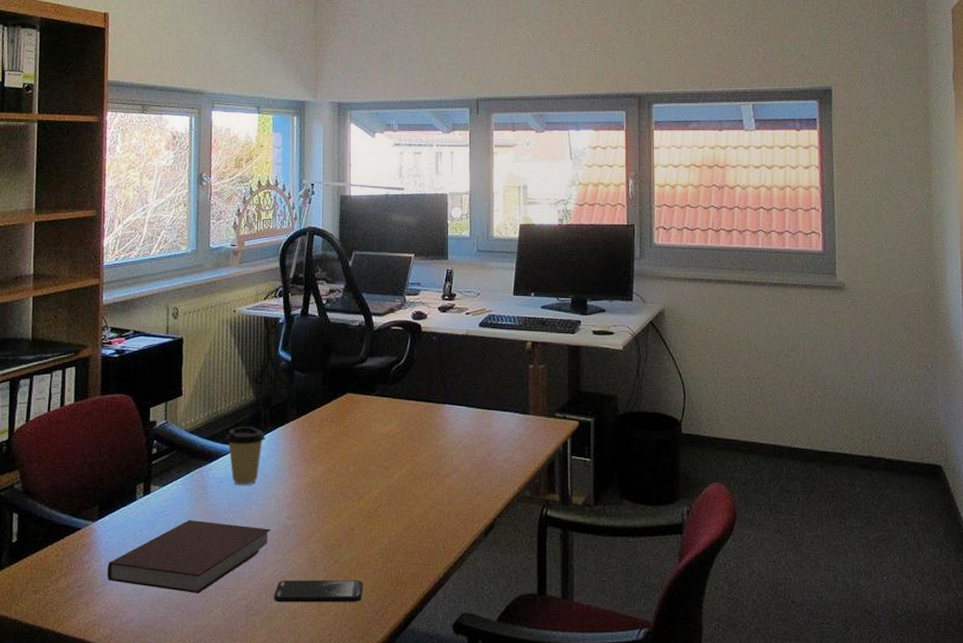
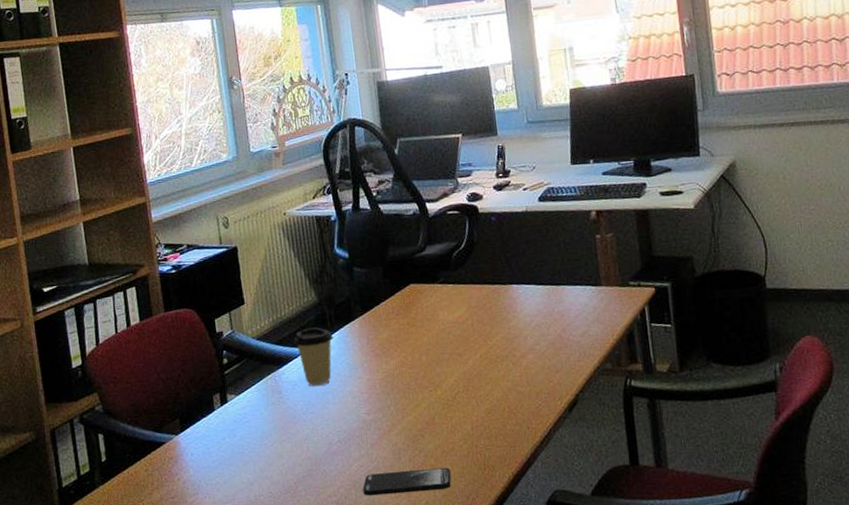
notebook: present [107,520,271,593] -> none [196,424,352,495]

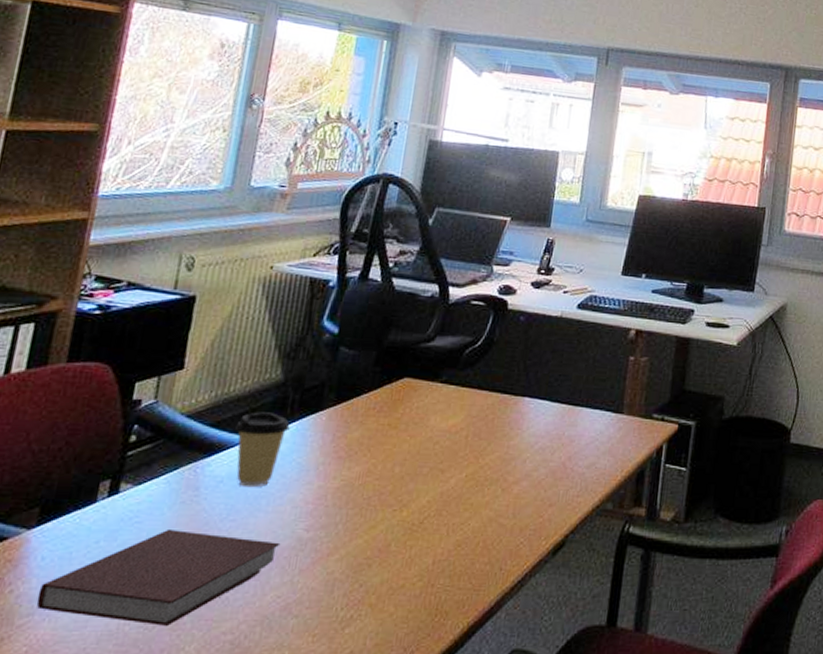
notebook: none [196,424,352,495] -> present [36,530,281,626]
smartphone: present [363,467,452,496] -> none [271,608,394,638]

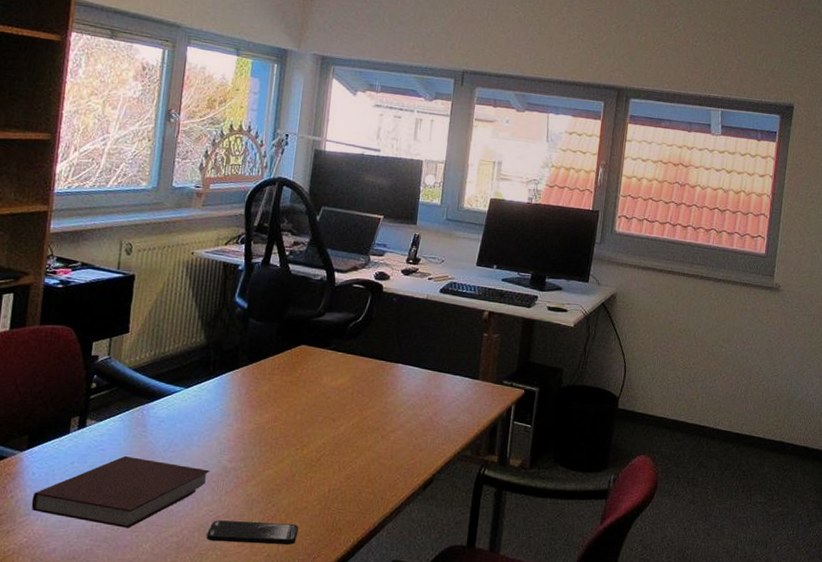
coffee cup: present [235,412,290,488] -> none [171,368,213,427]
smartphone: none [271,608,394,638] -> present [206,520,299,545]

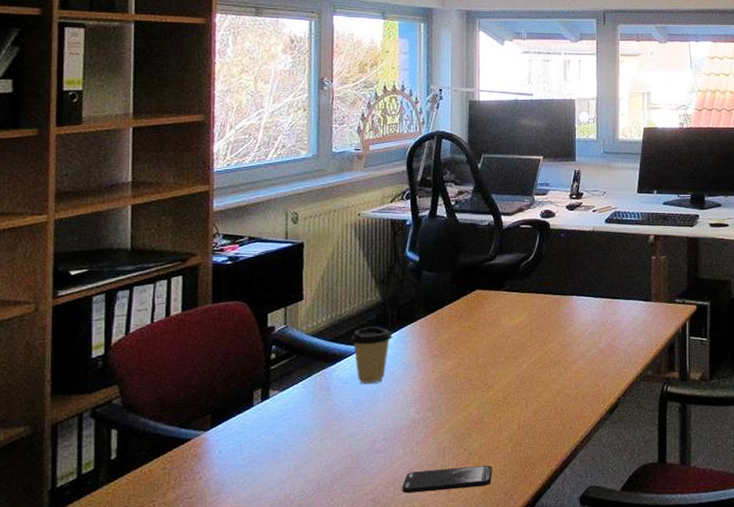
notebook: present [31,456,210,528] -> none [221,421,399,493]
coffee cup: none [171,368,213,427] -> present [351,326,393,385]

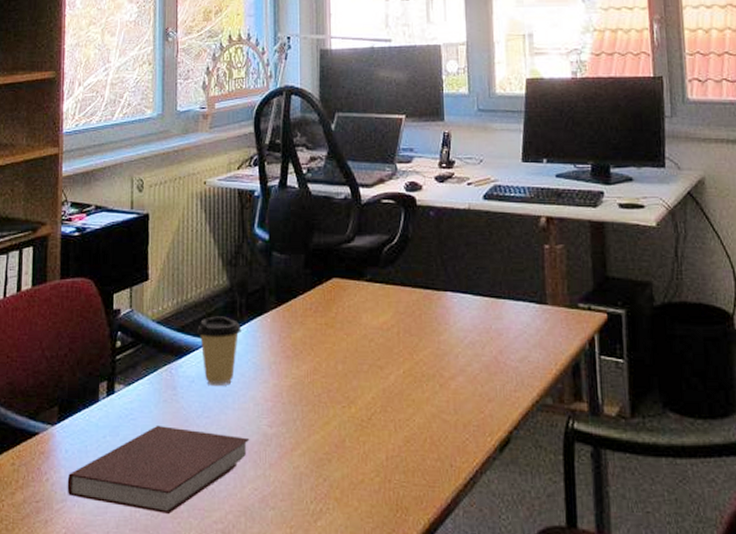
notebook: none [221,421,399,493] -> present [67,426,250,514]
smartphone: present [402,465,493,494] -> none [254,501,358,530]

